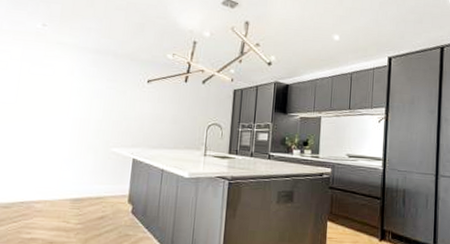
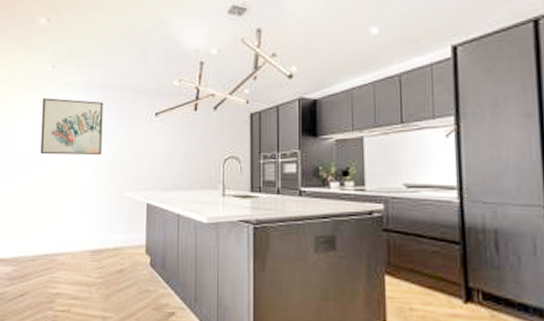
wall art: none [23,53,96,112] -> present [40,98,103,155]

